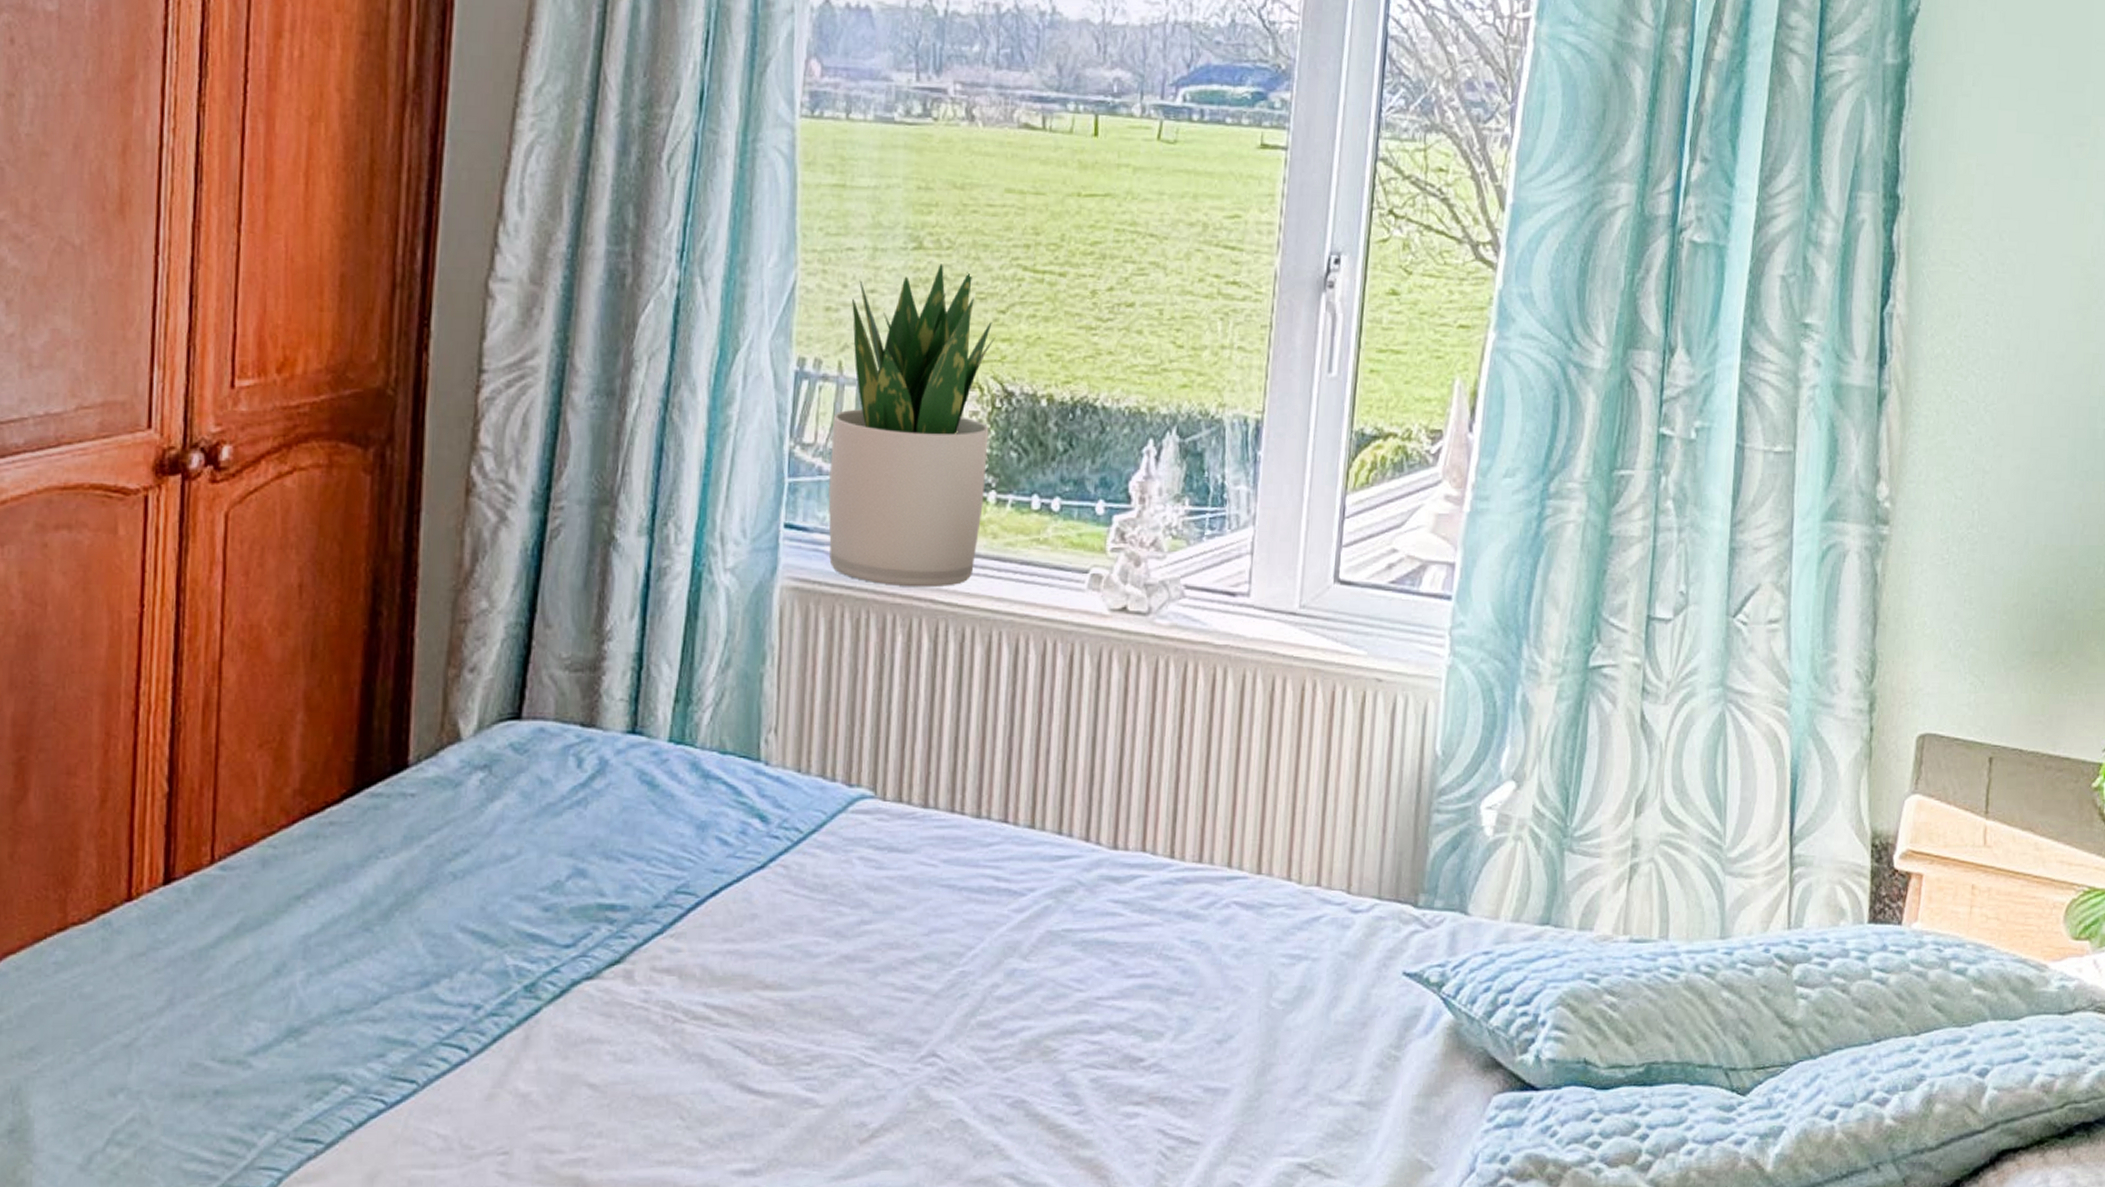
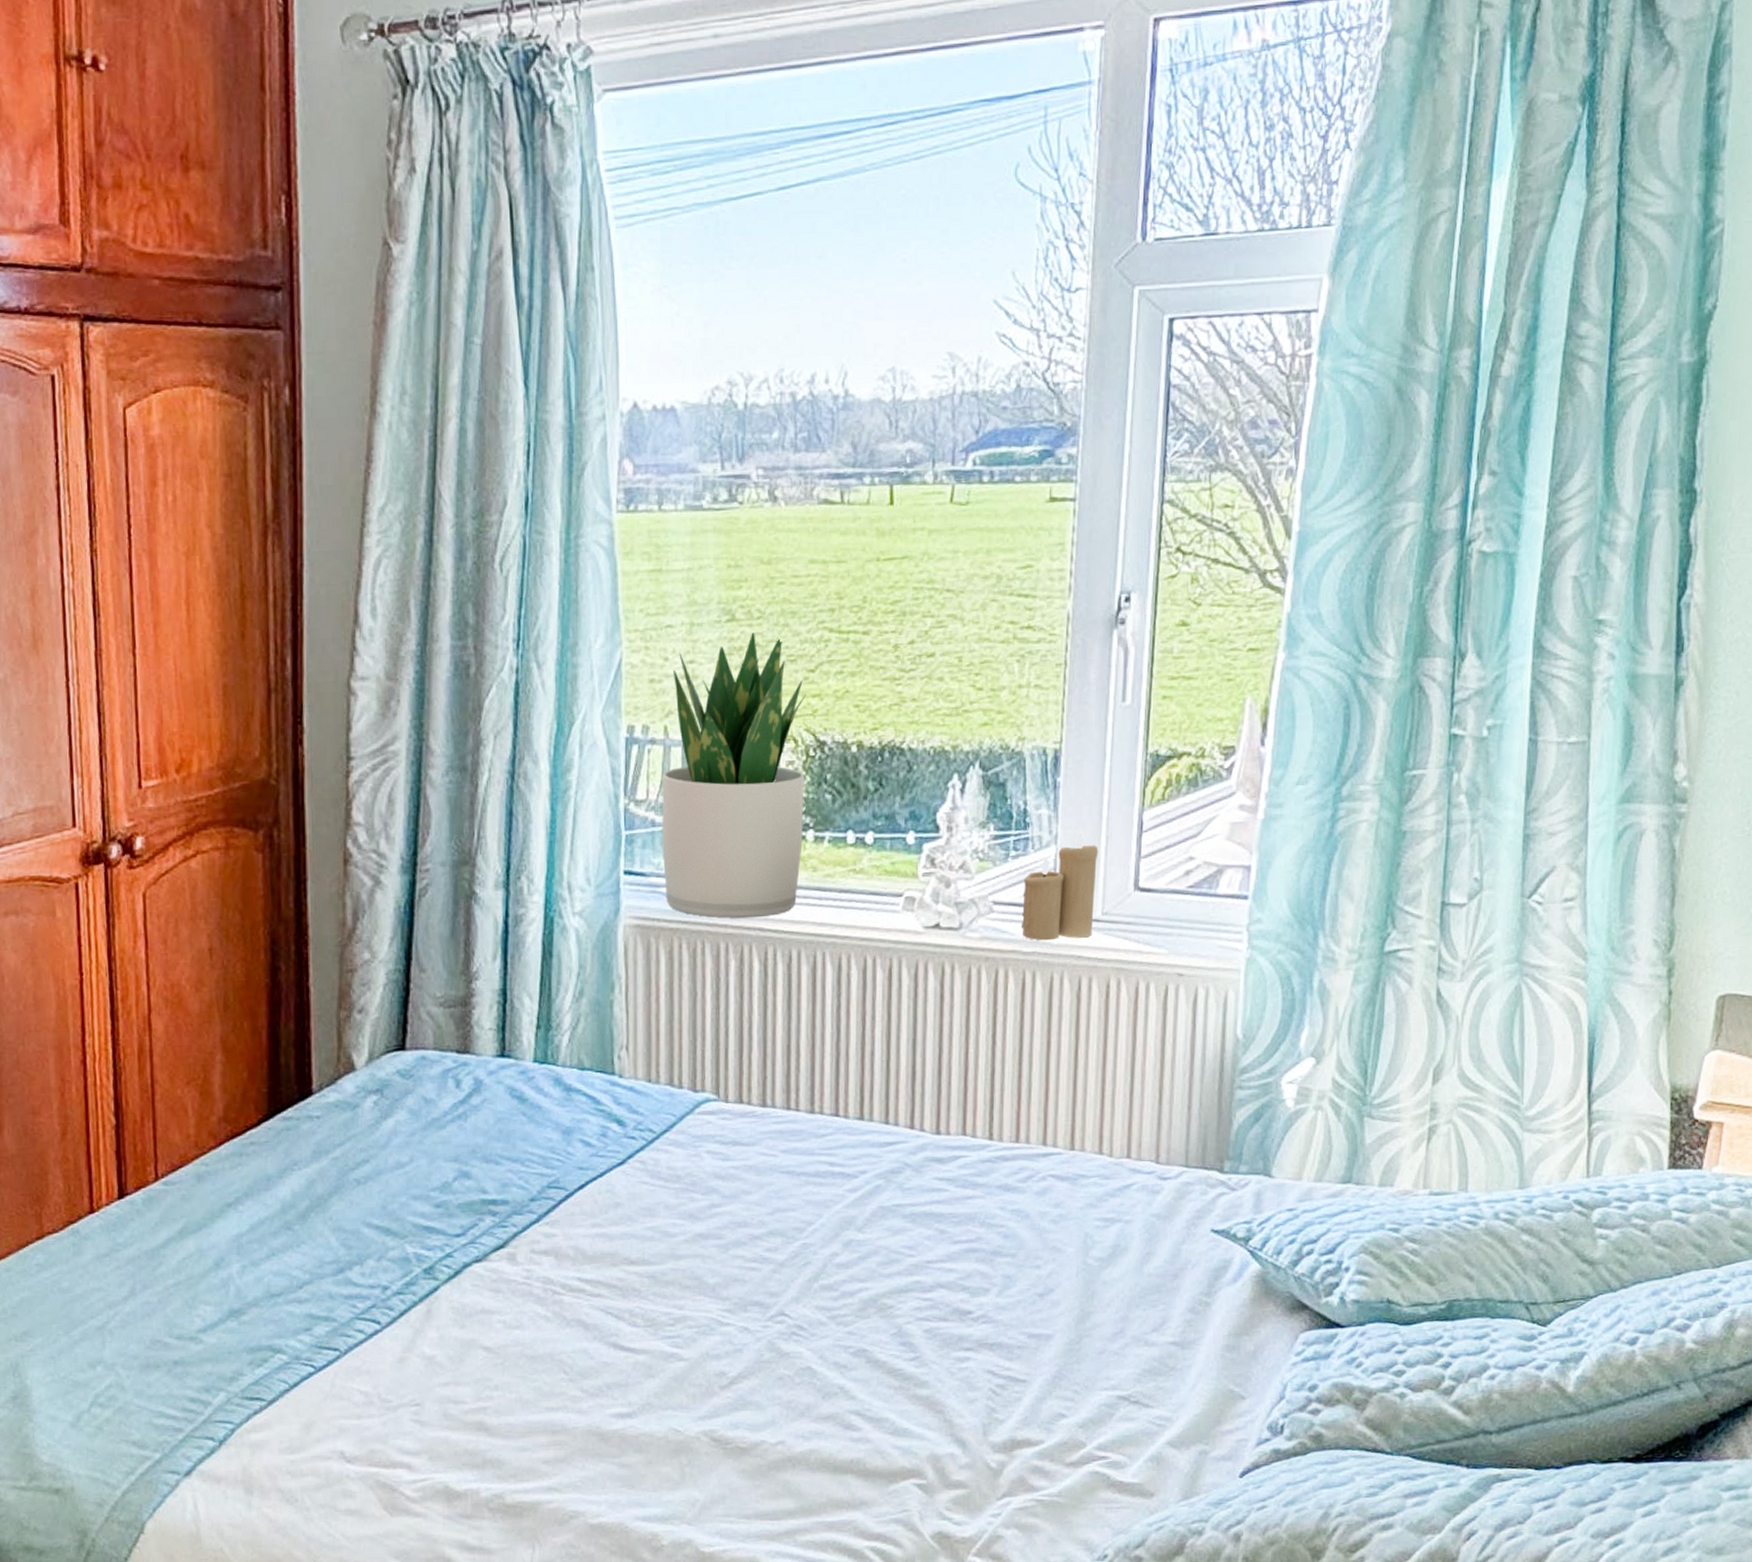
candle: none [1213,513,1298,633] -> present [1021,832,1099,941]

